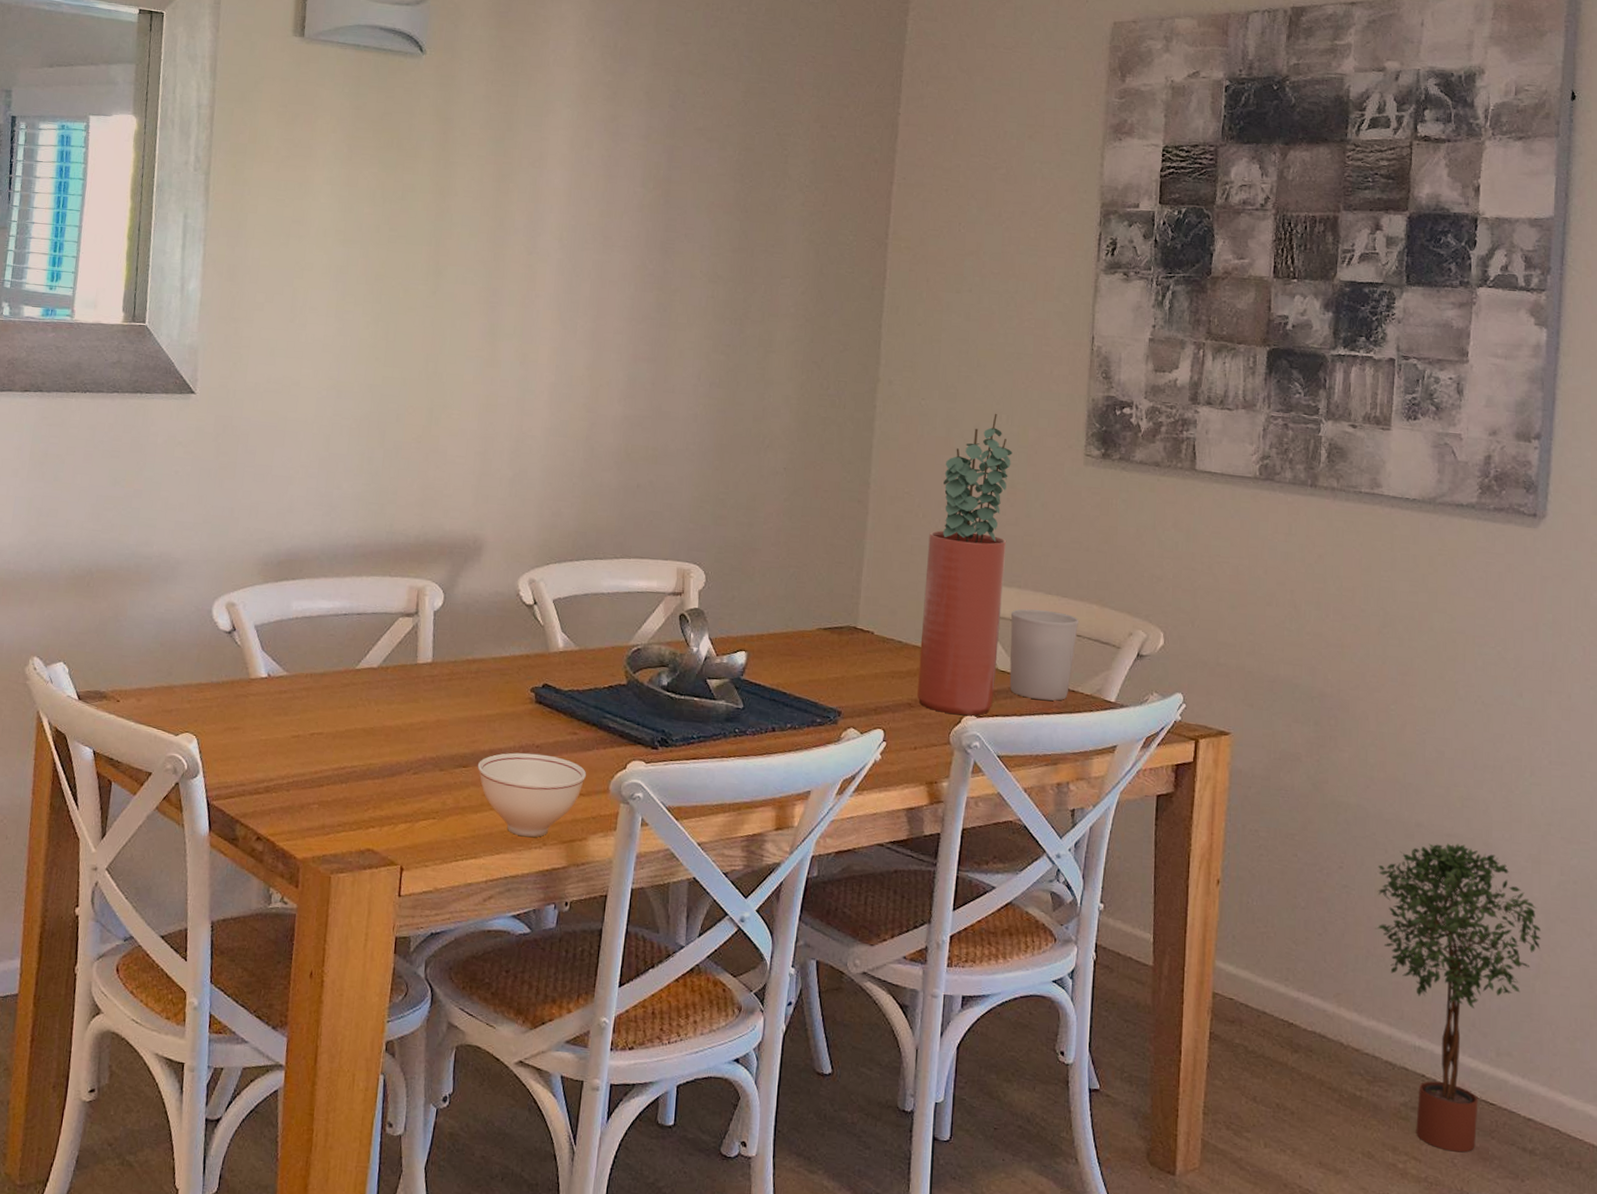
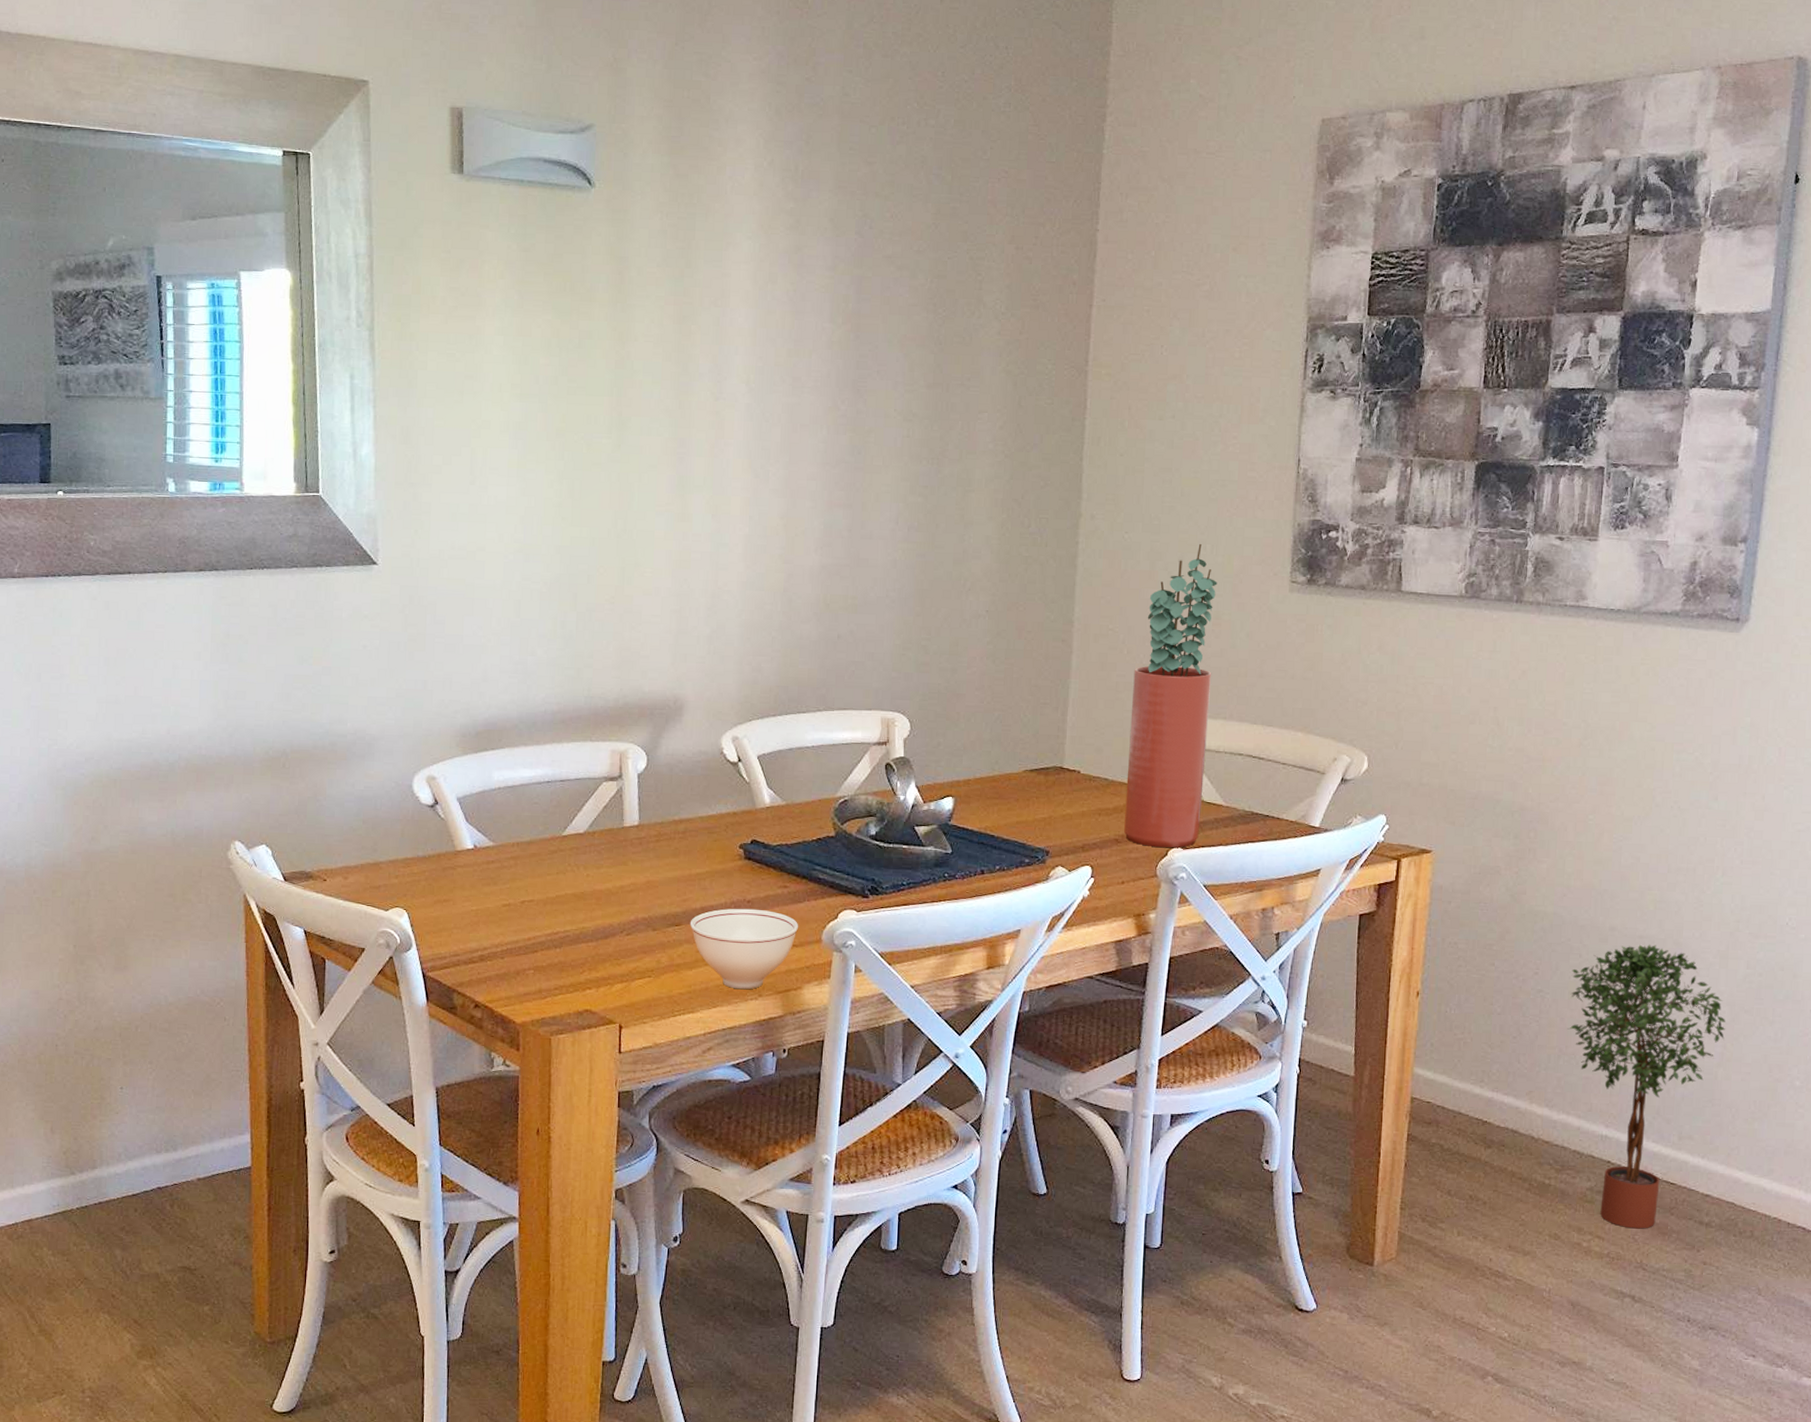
candle holder: present [1009,608,1080,701] -> none [1215,739,1285,830]

